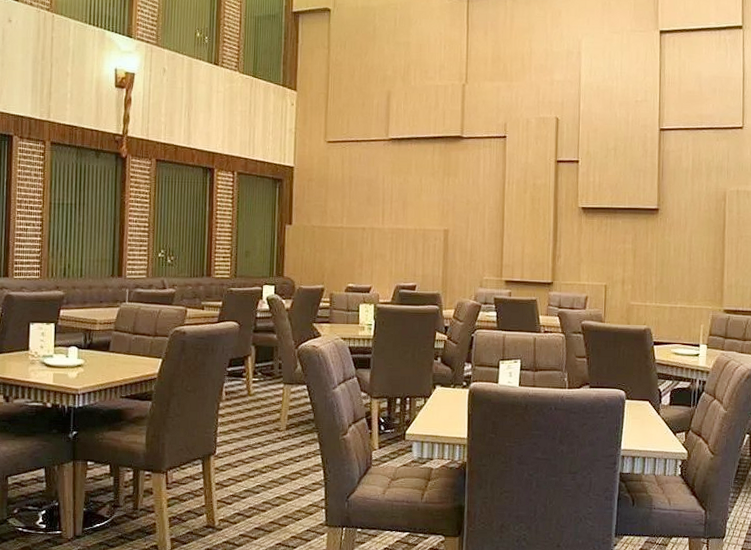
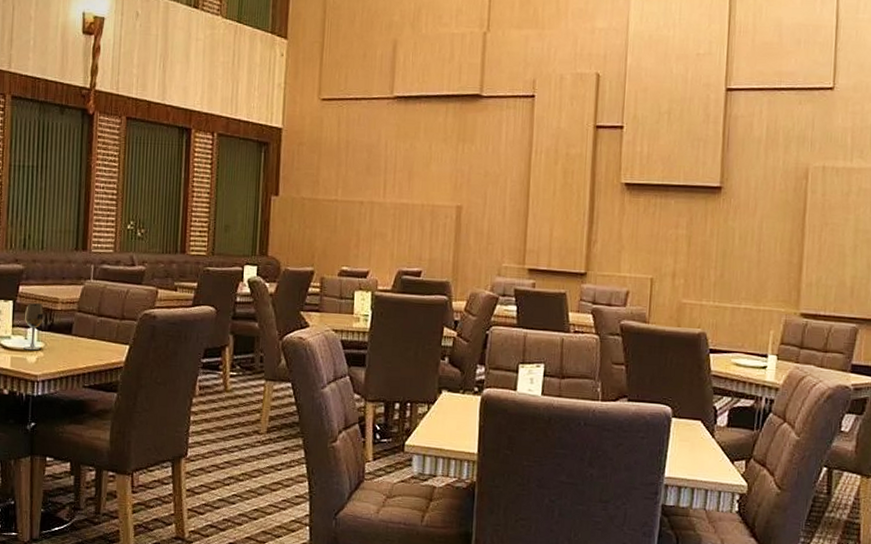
wine glass: none [65,325,83,367] -> present [23,303,44,351]

